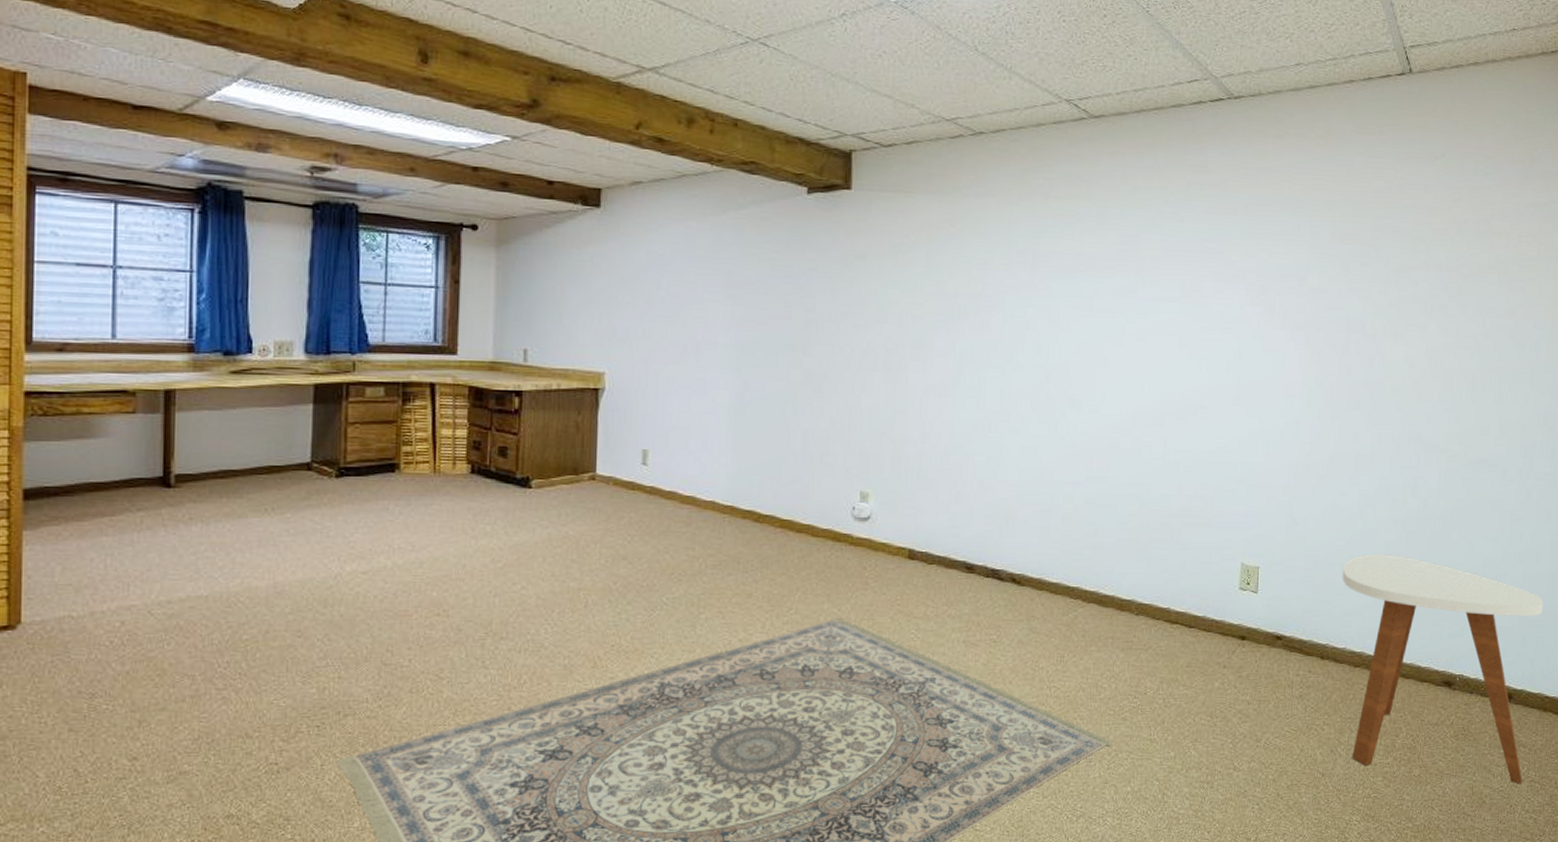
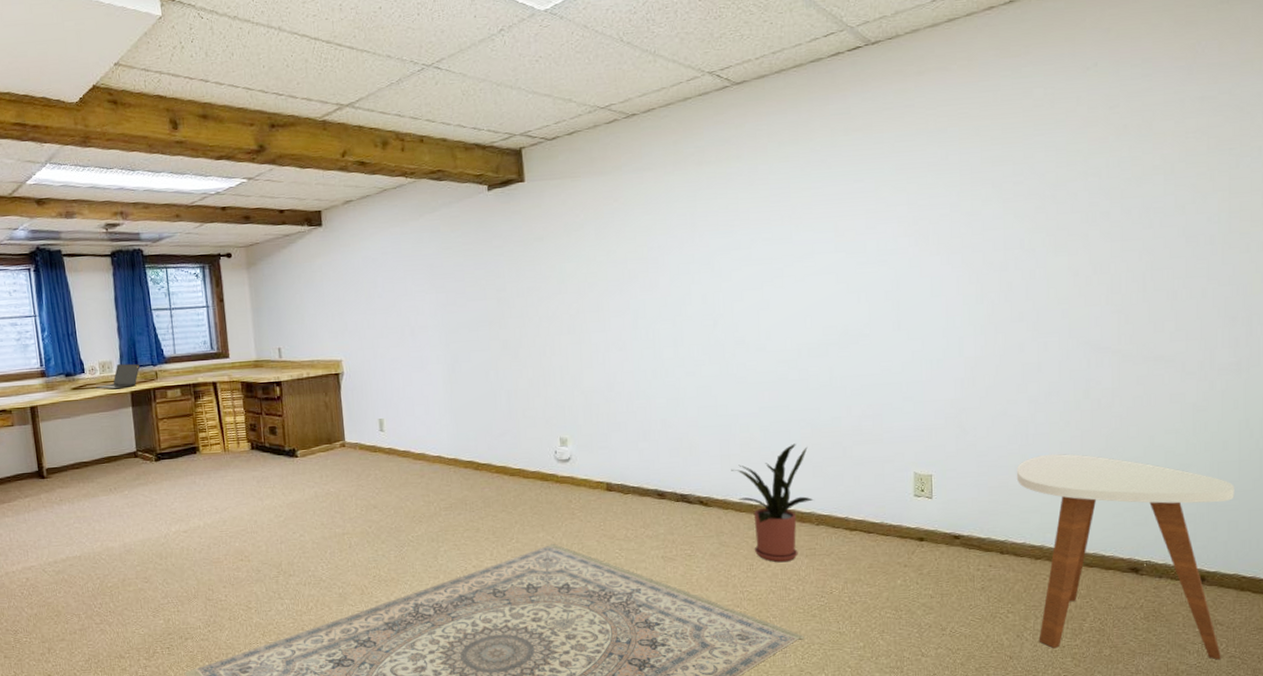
laptop: none [264,347,331,379] -> present [95,363,140,390]
house plant: none [1050,520,1135,656] -> present [731,443,814,563]

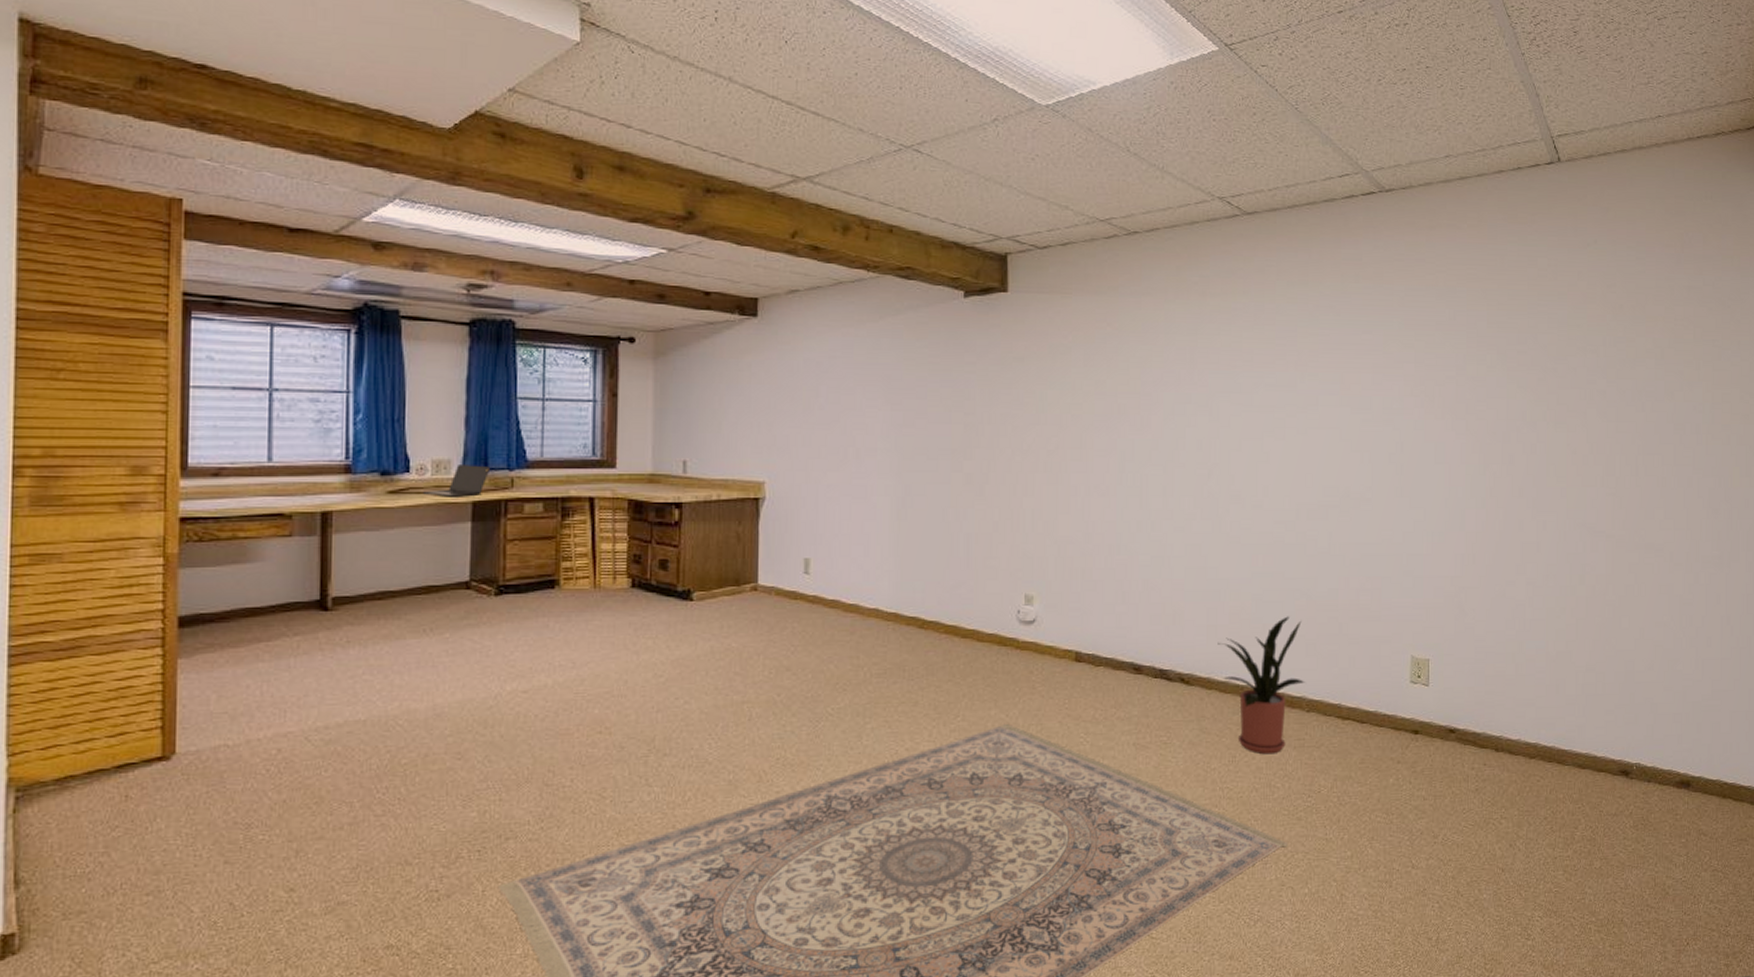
side table: present [1016,454,1235,660] -> none [1513,643,1717,874]

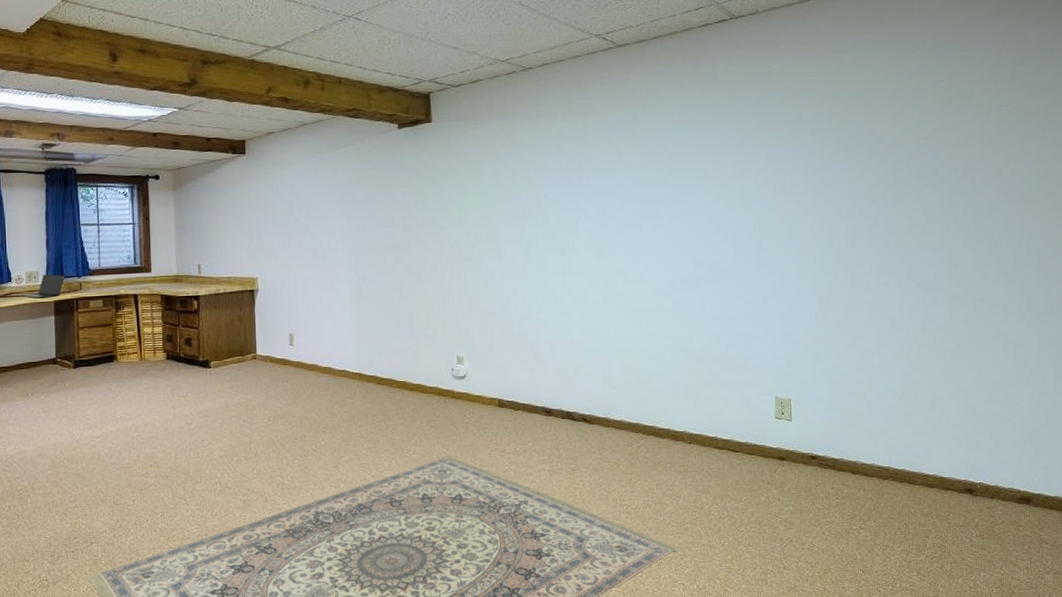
house plant: present [1217,616,1305,755] -> none [612,367,686,478]

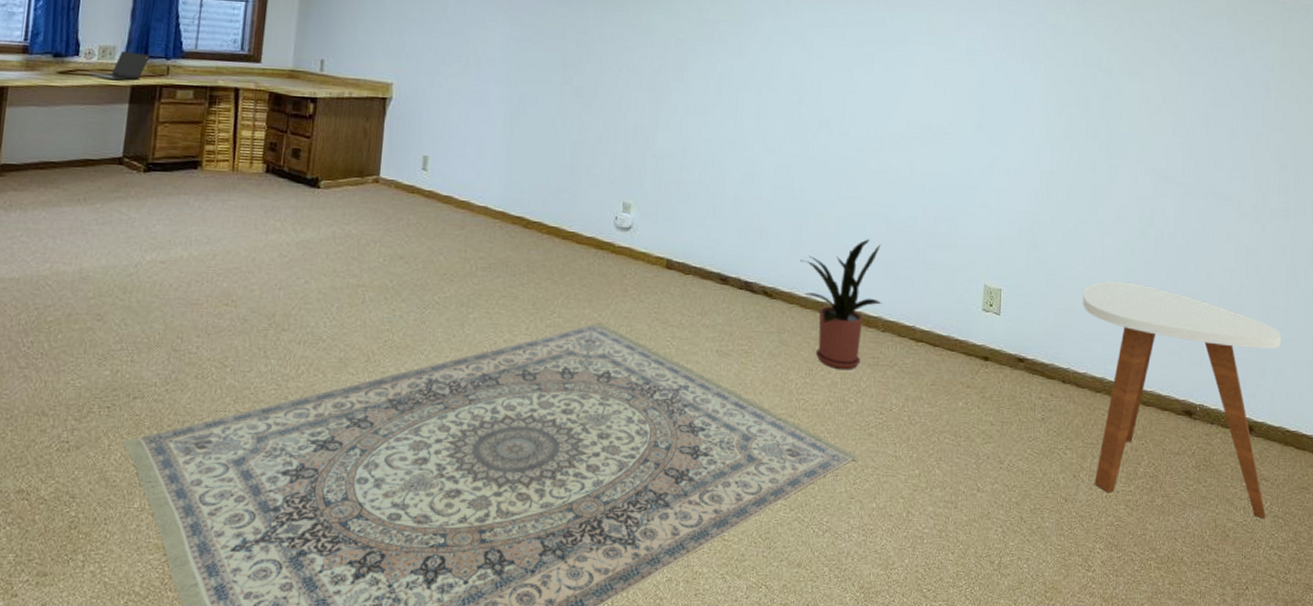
house plant: none [612,367,686,478] -> present [800,239,882,370]
side table: none [864,383,1053,576] -> present [1082,281,1281,519]

